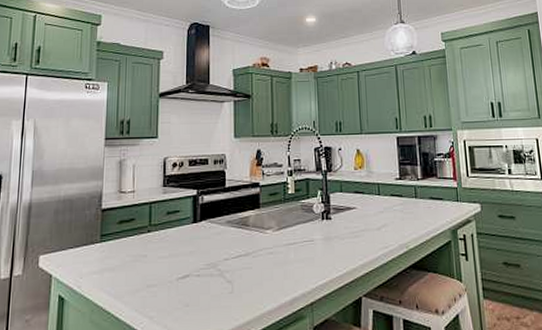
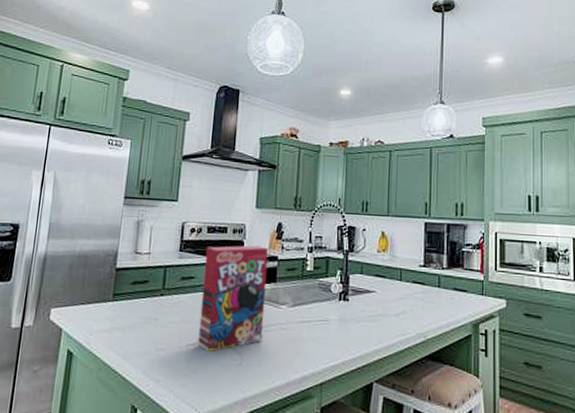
cereal box: none [188,174,251,283] -> present [198,245,269,351]

